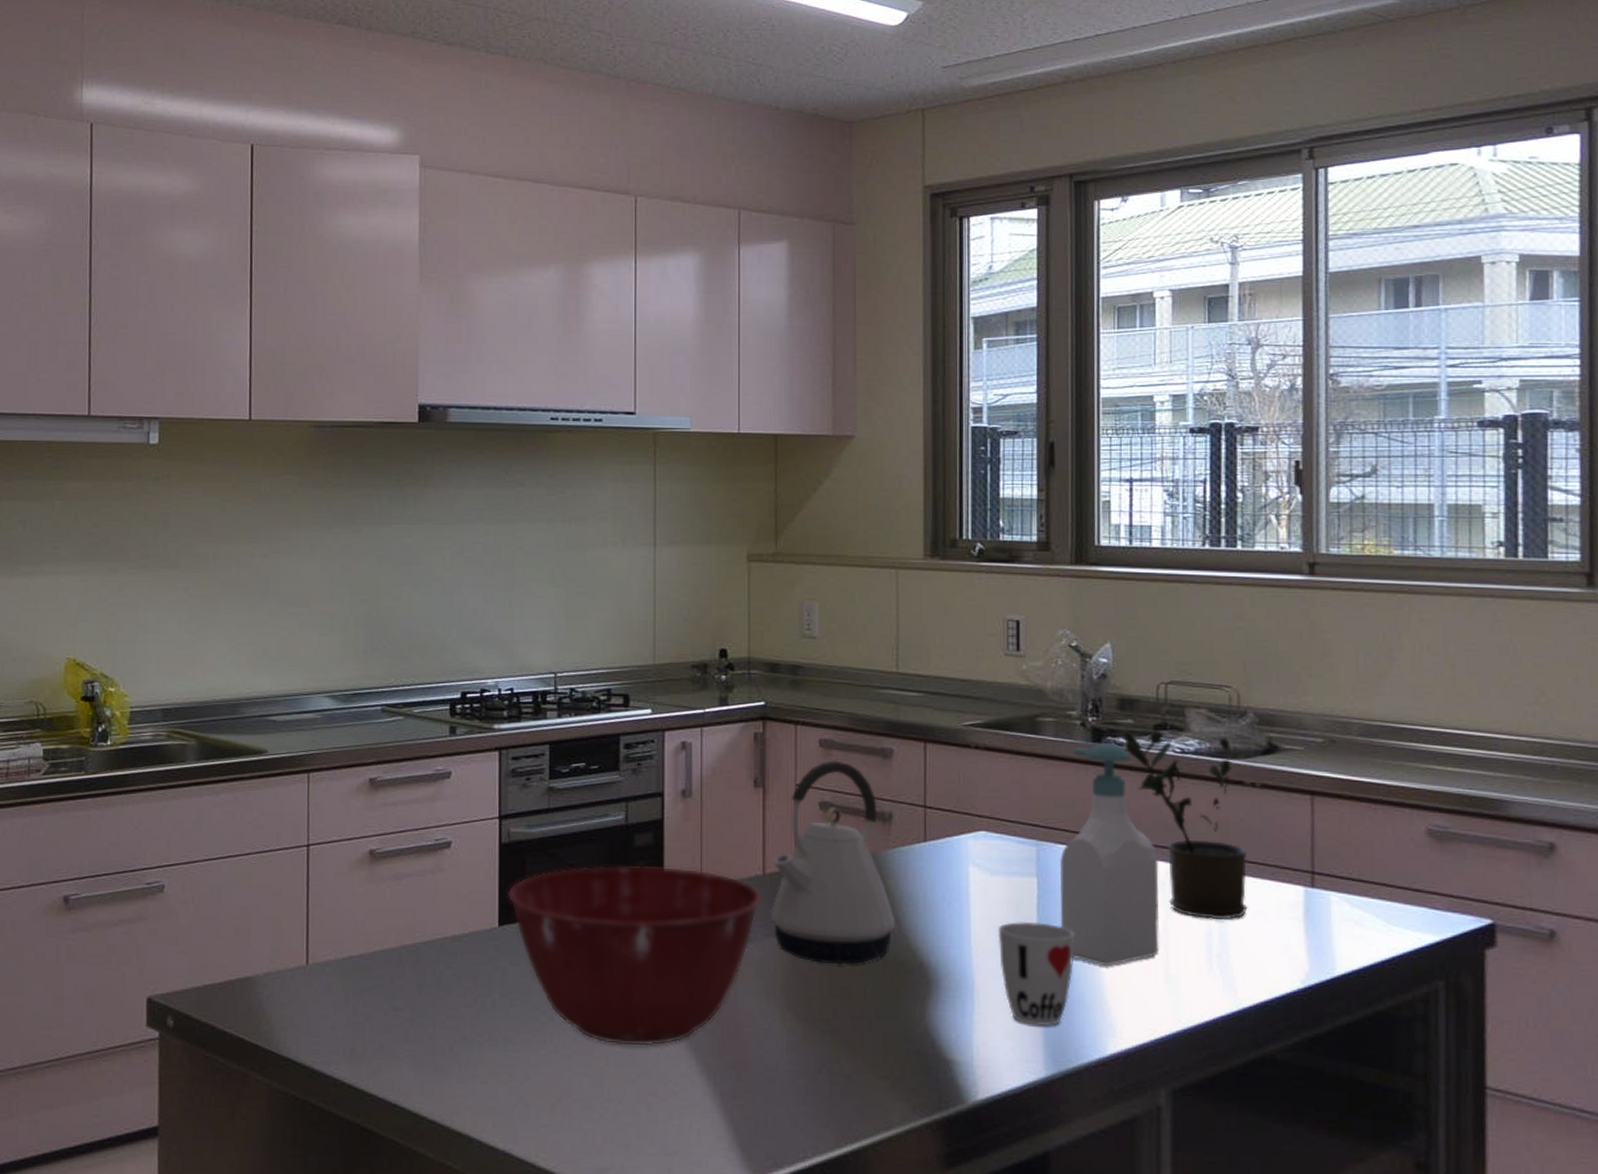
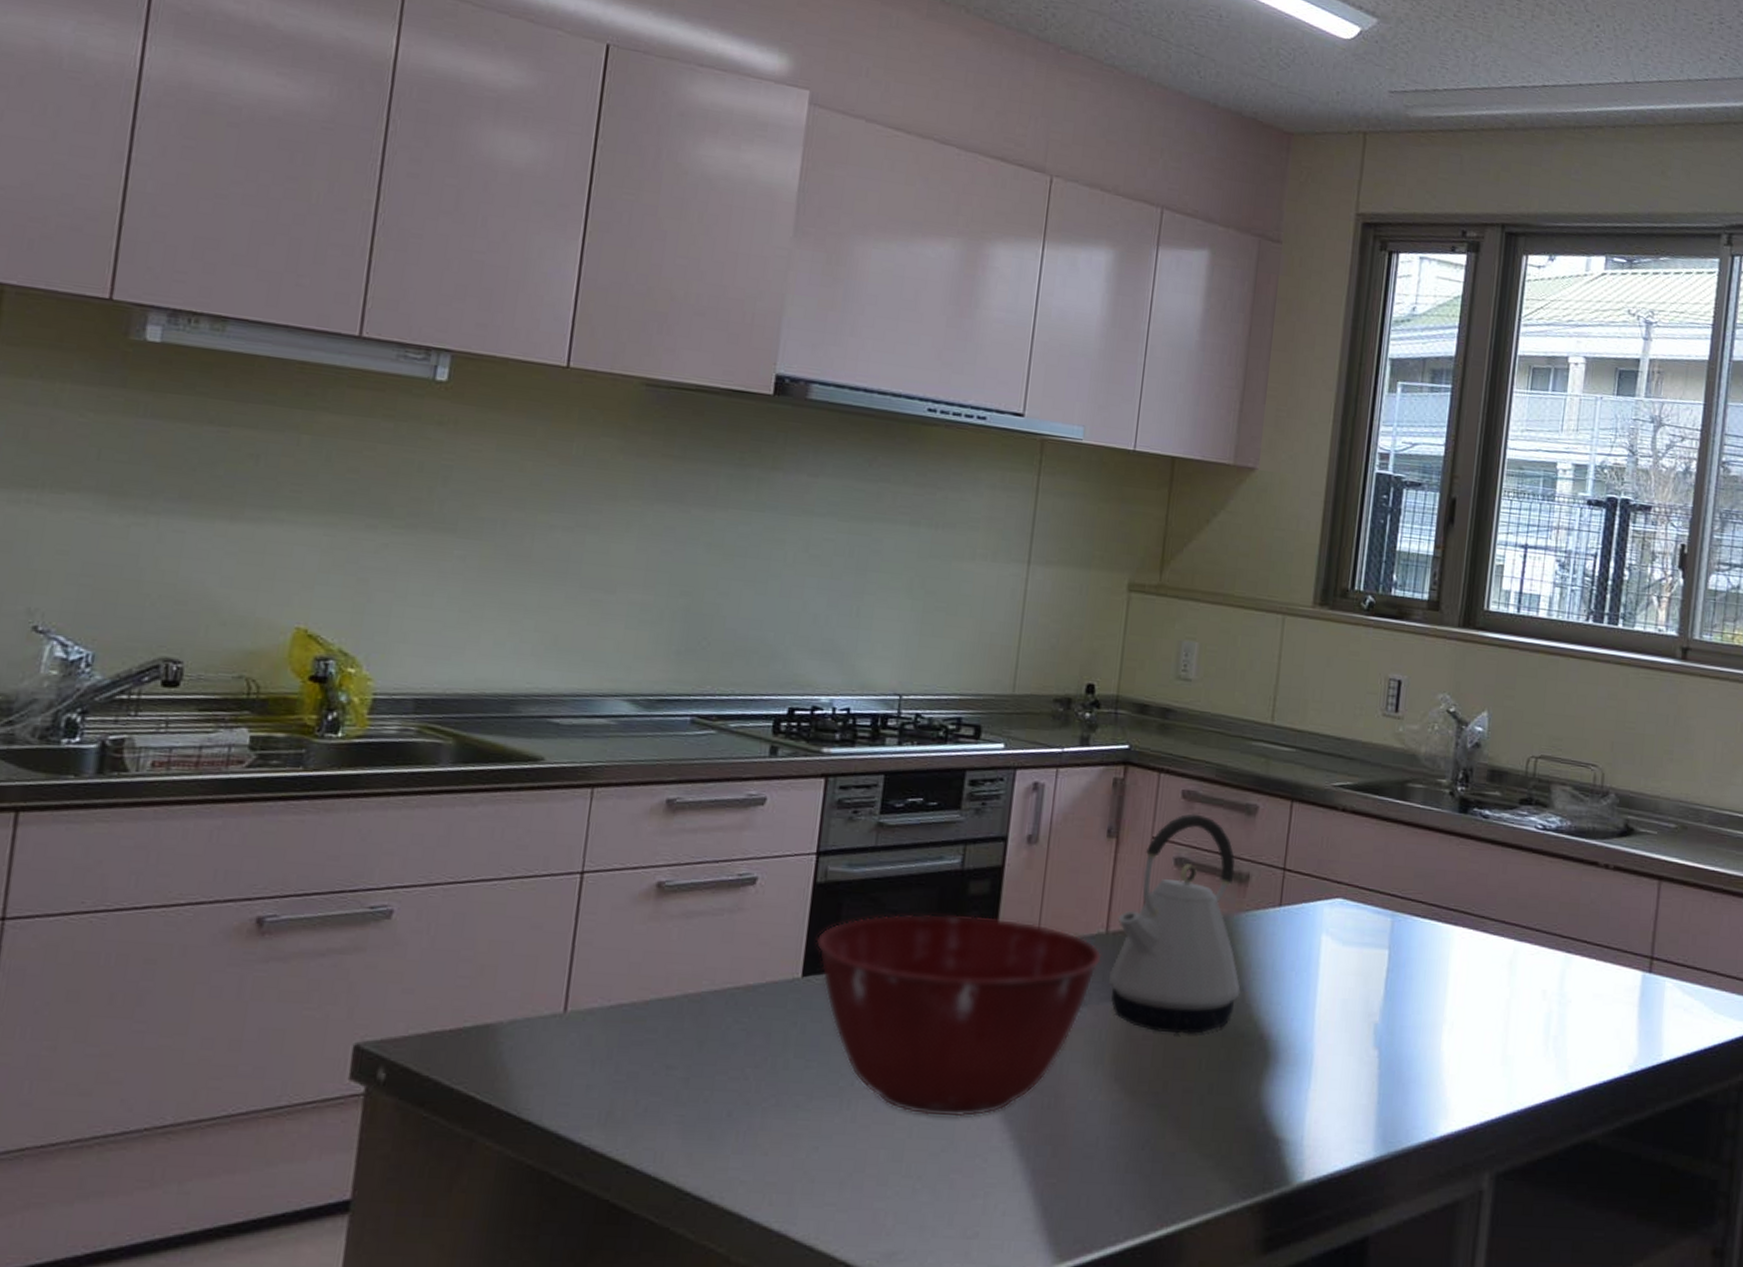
cup: present [998,921,1074,1027] -> none [1341,994,1419,1106]
soap bottle: present [1059,742,1160,967] -> none [1406,813,1509,1045]
potted plant: present [1123,729,1248,921] -> none [1489,804,1599,1002]

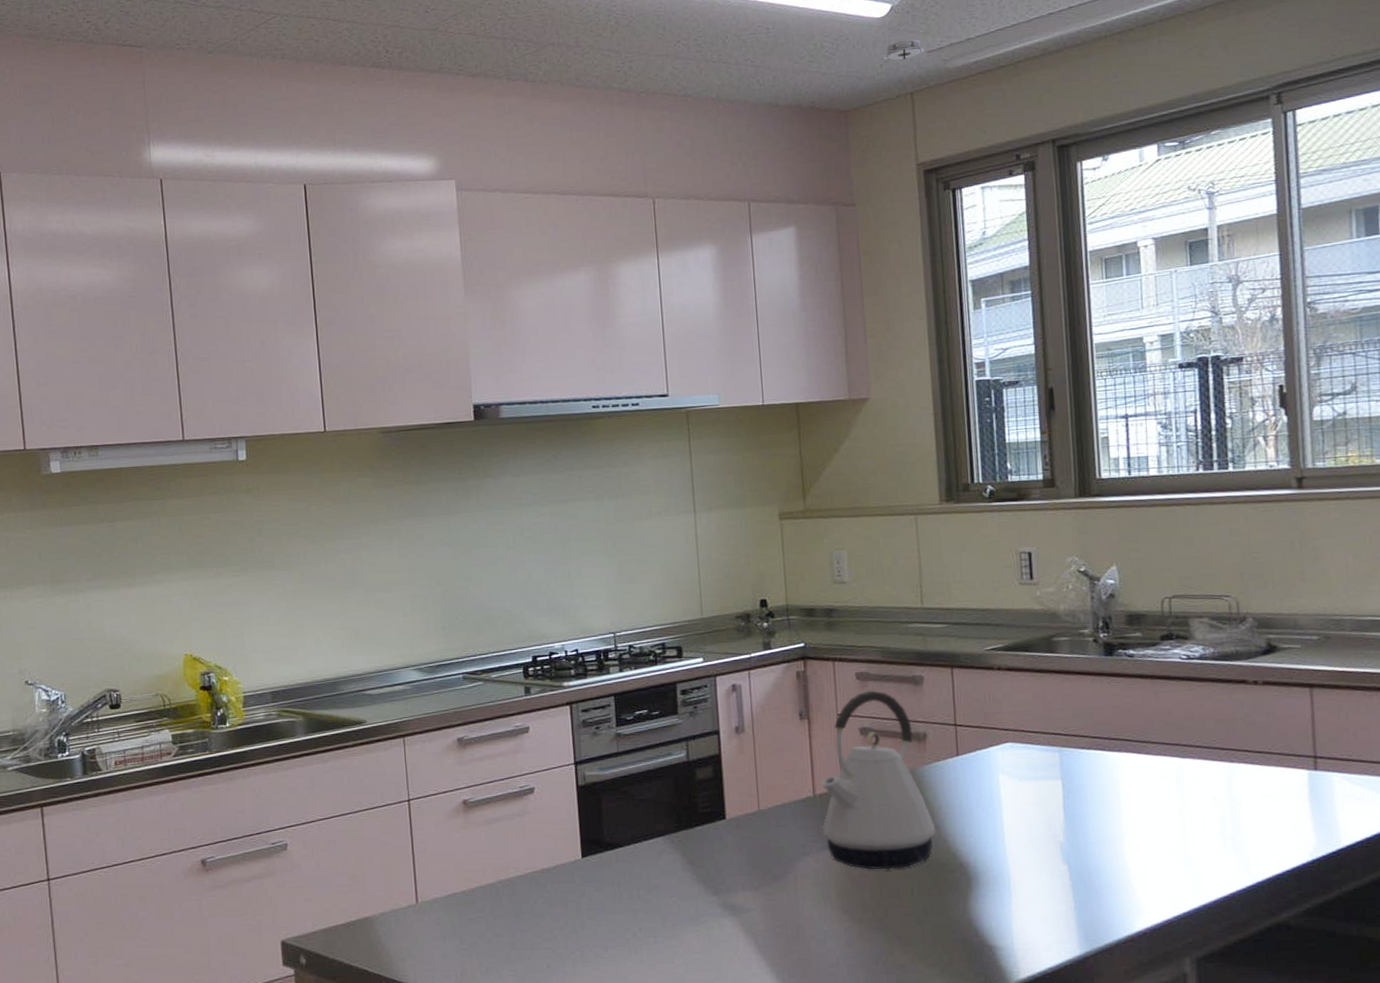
mixing bowl: present [815,913,1102,1118] -> none [586,794,814,954]
smoke detector: none [1340,70,1388,94] -> present [883,39,925,64]

